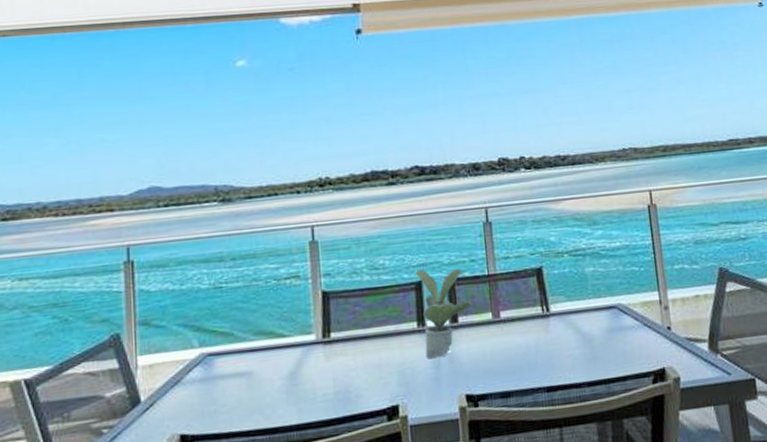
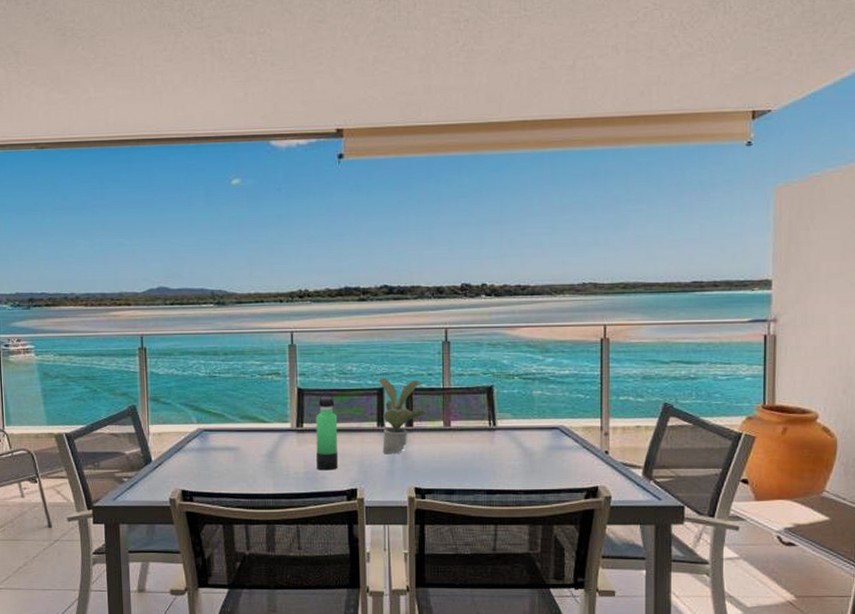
thermos bottle: none [345,292,375,388] -> present [316,391,339,471]

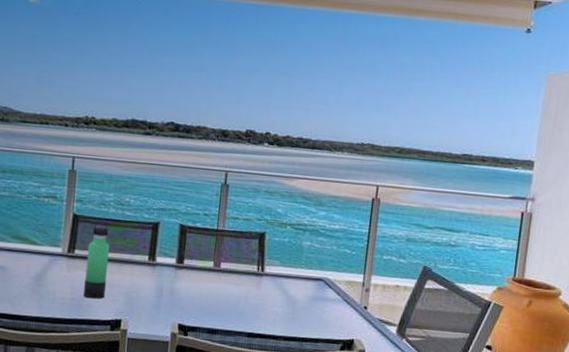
potted plant: present [378,378,428,455] -> none [151,213,200,289]

